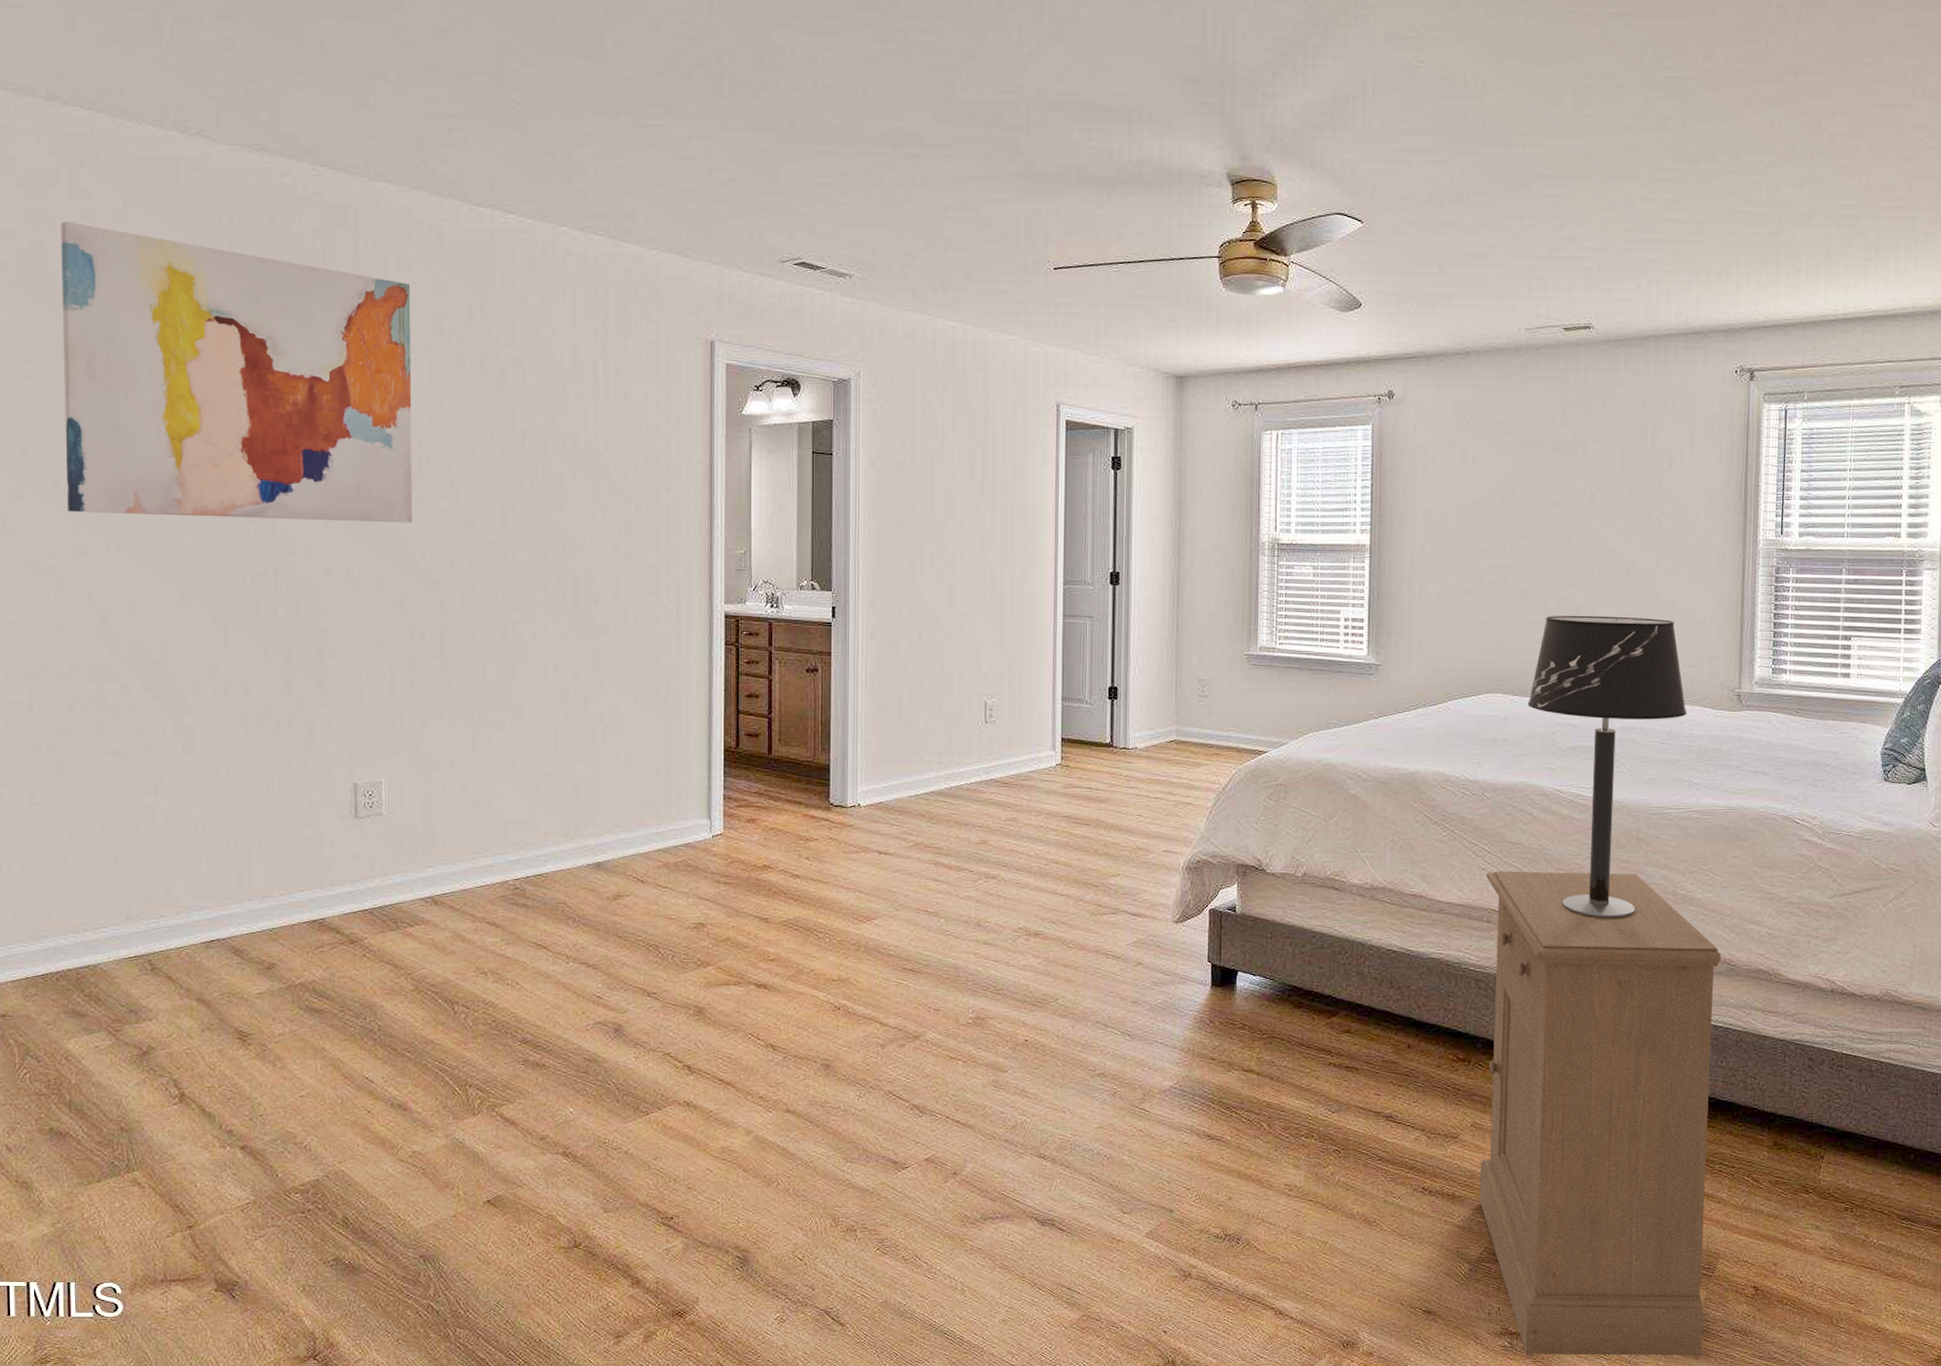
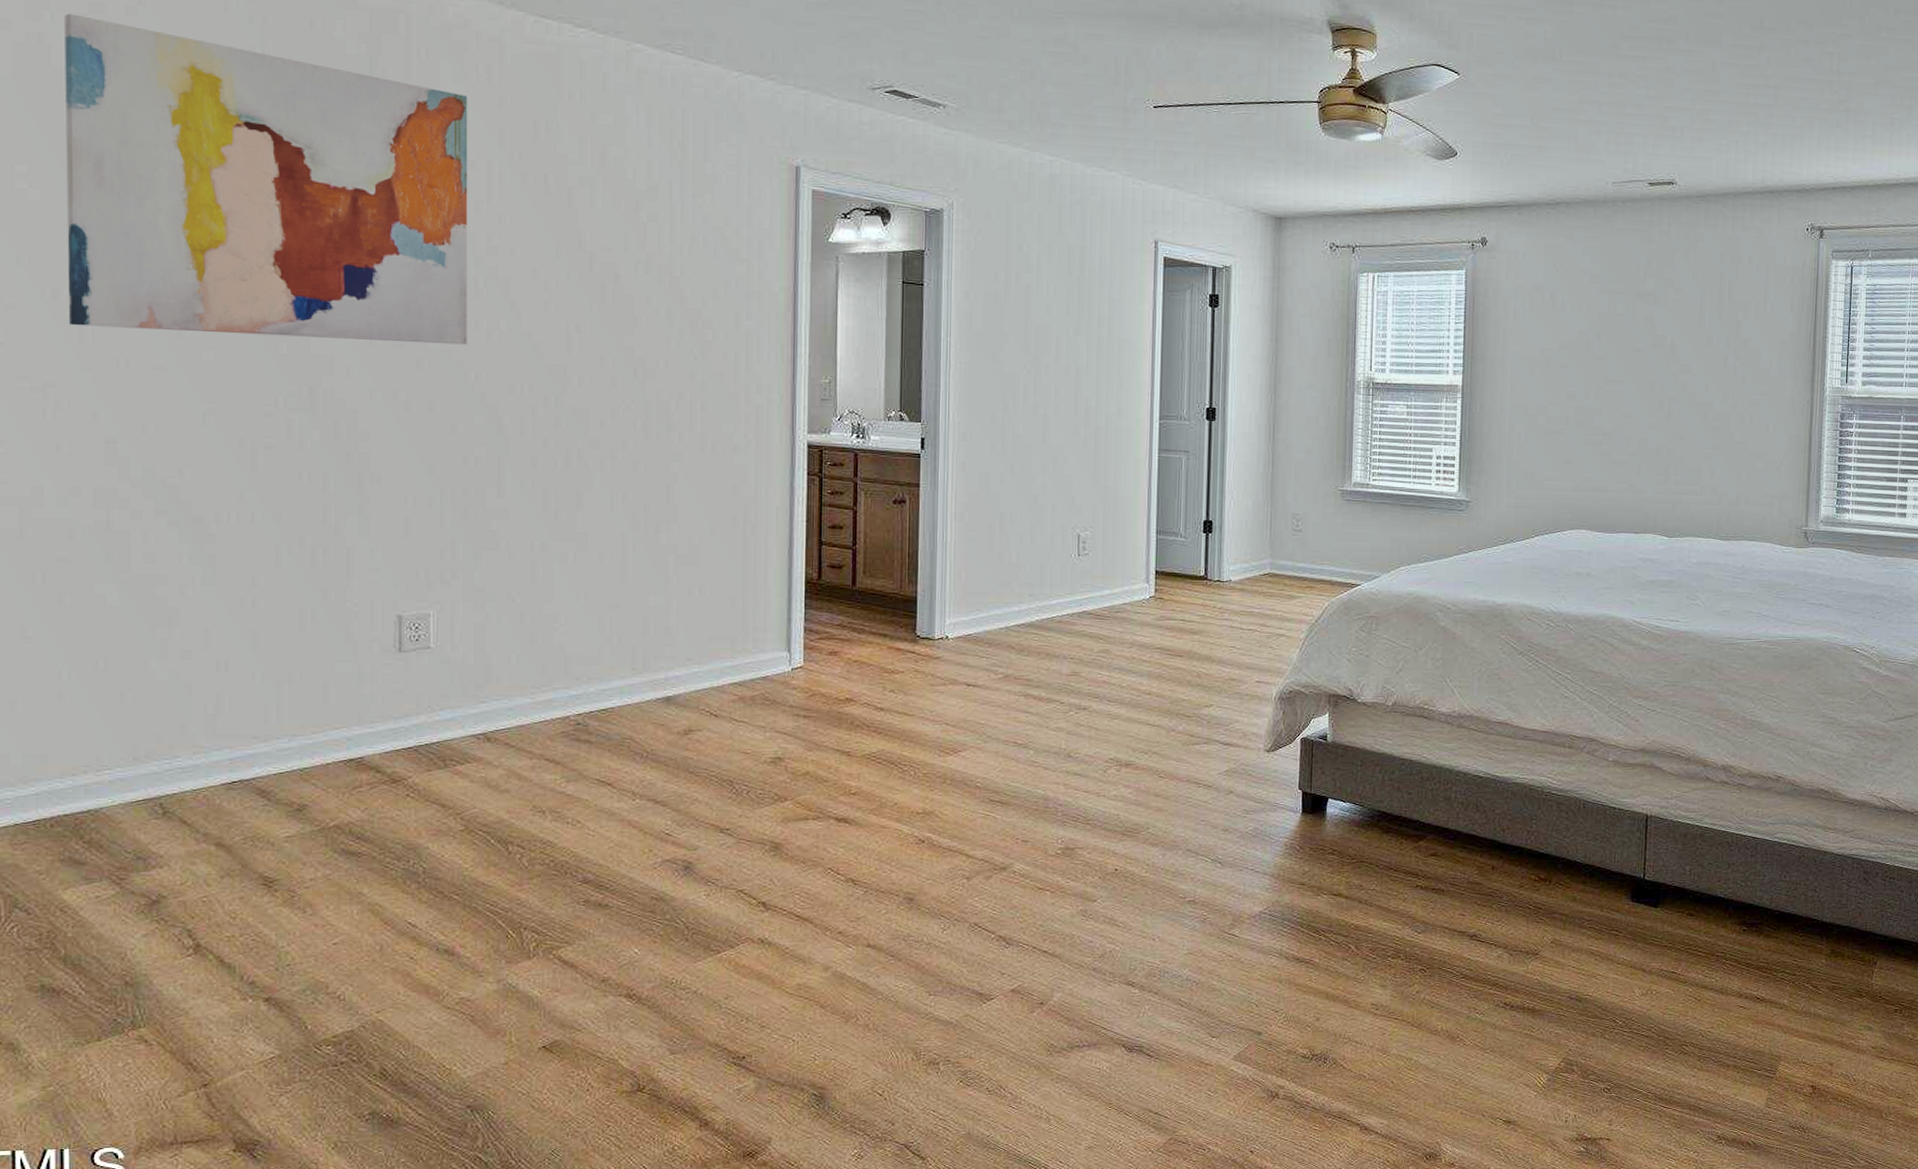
cabinet: present [1479,871,1721,1356] -> none [1558,699,1786,1159]
table lamp: present [1527,615,1687,919] -> none [1610,455,1758,744]

